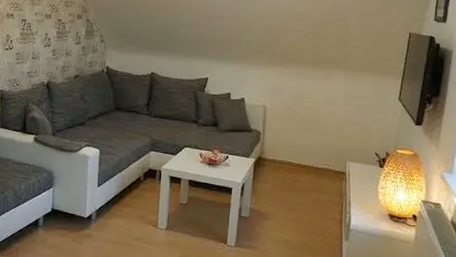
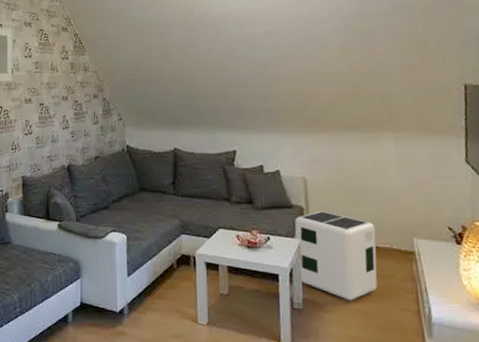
air purifier: none [249,135,318,211] -> present [294,211,378,301]

